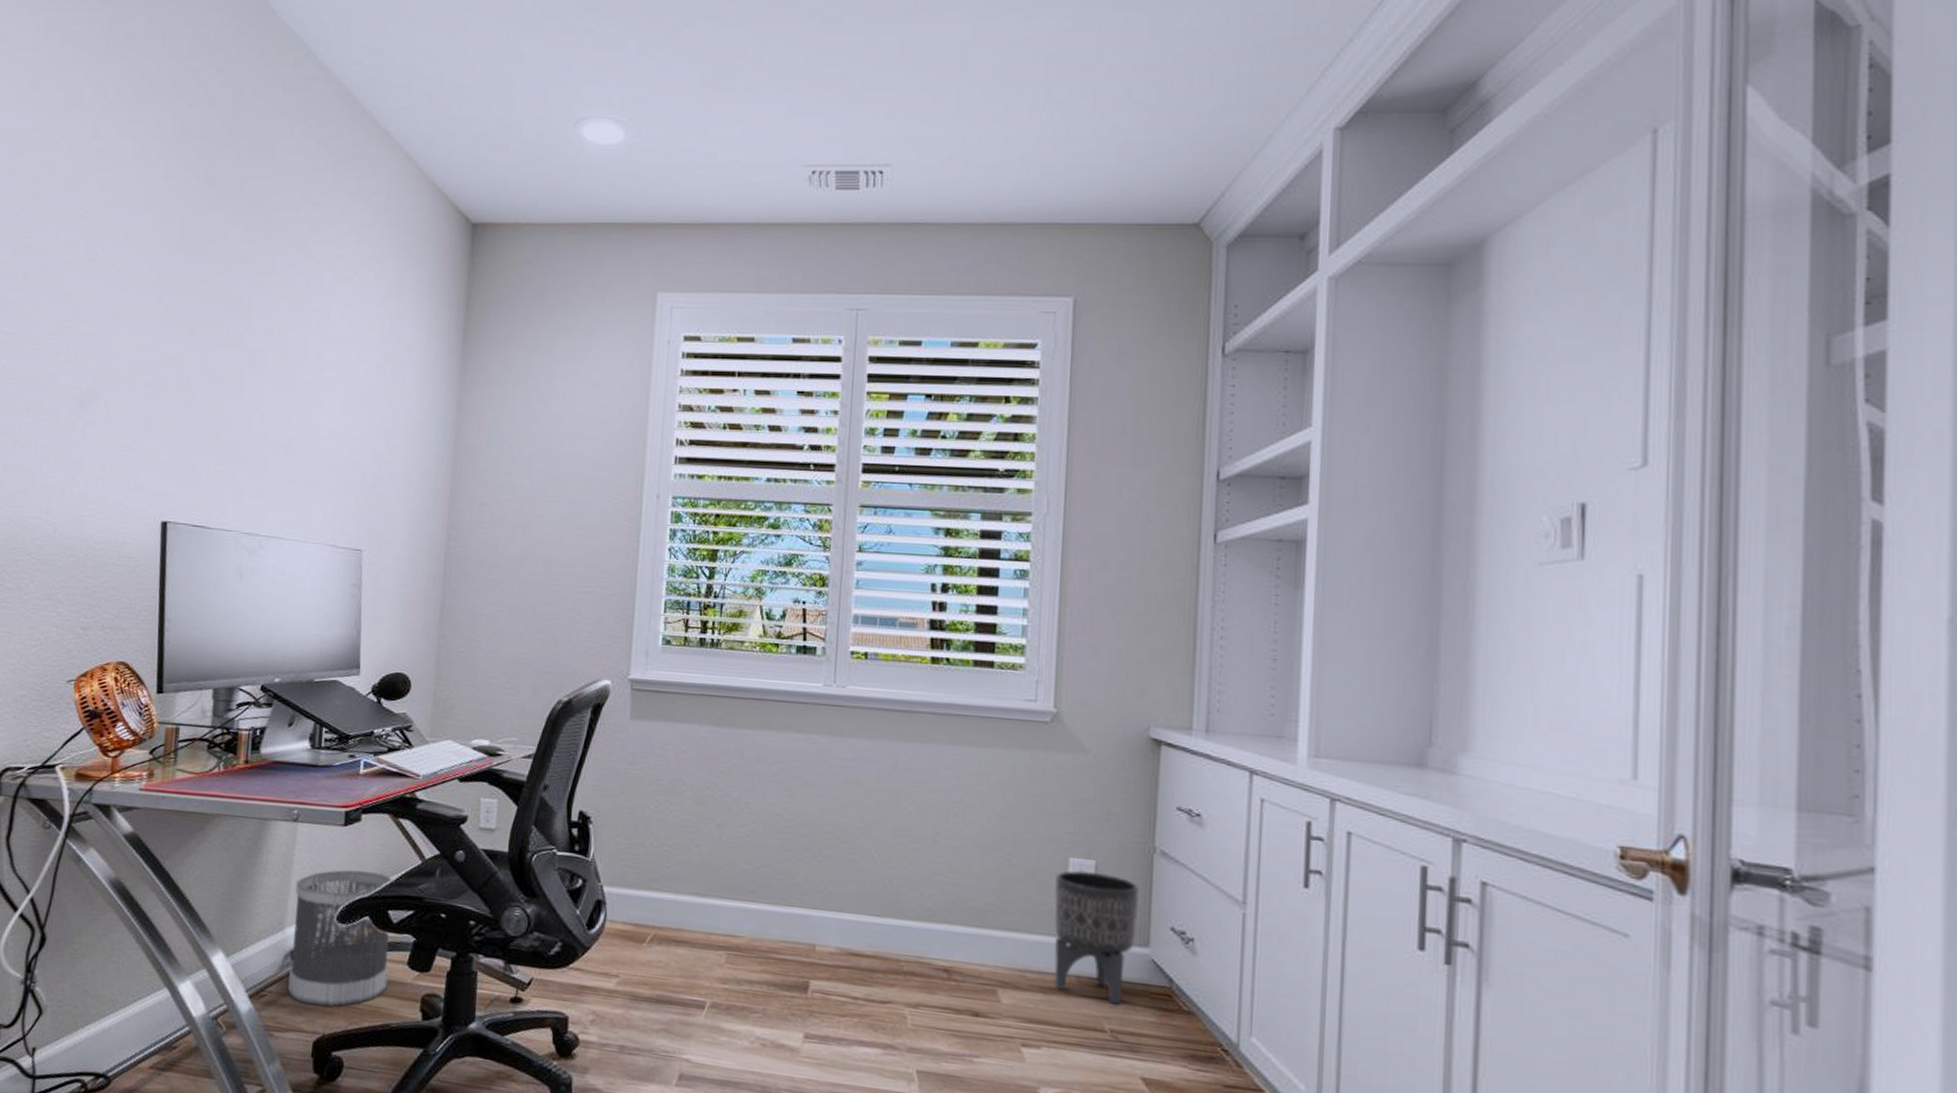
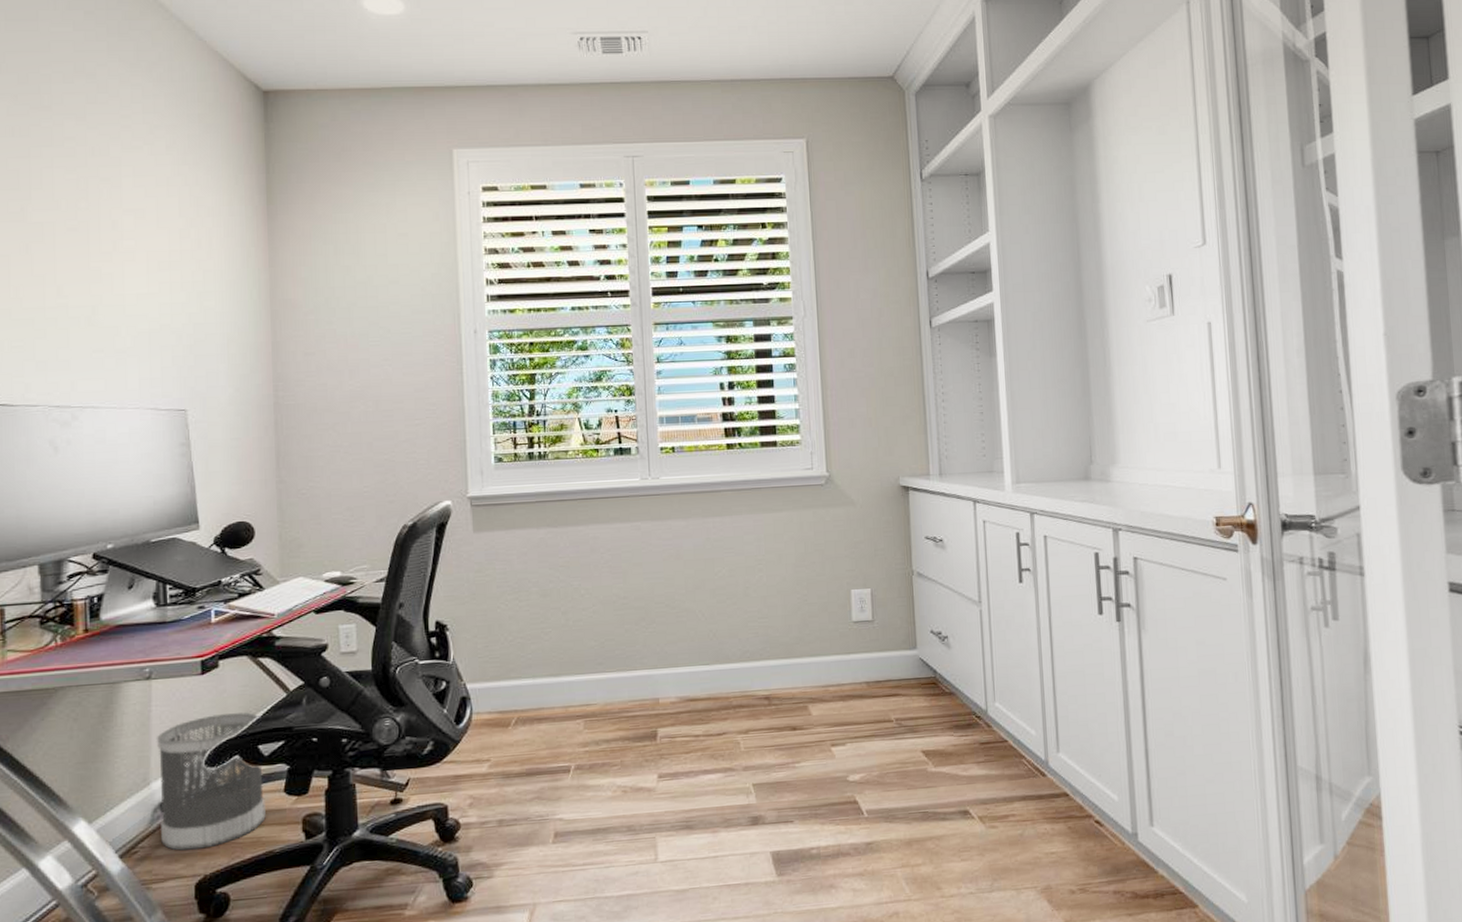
planter: present [1053,870,1140,1005] -> none [842,598,907,699]

